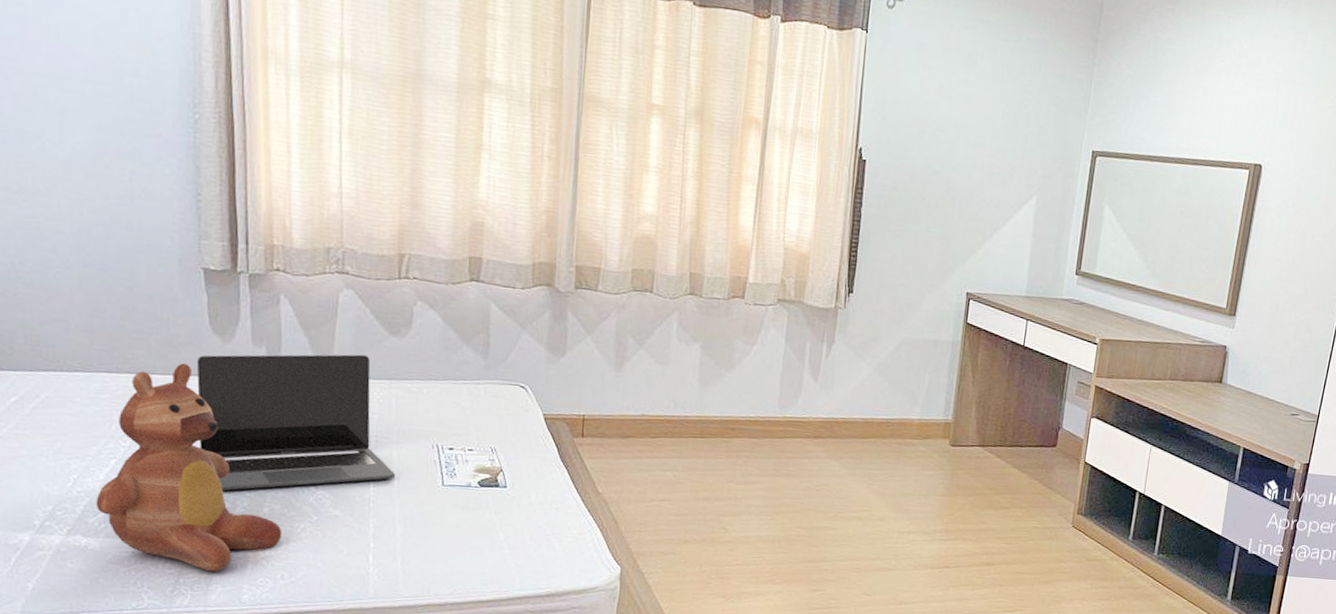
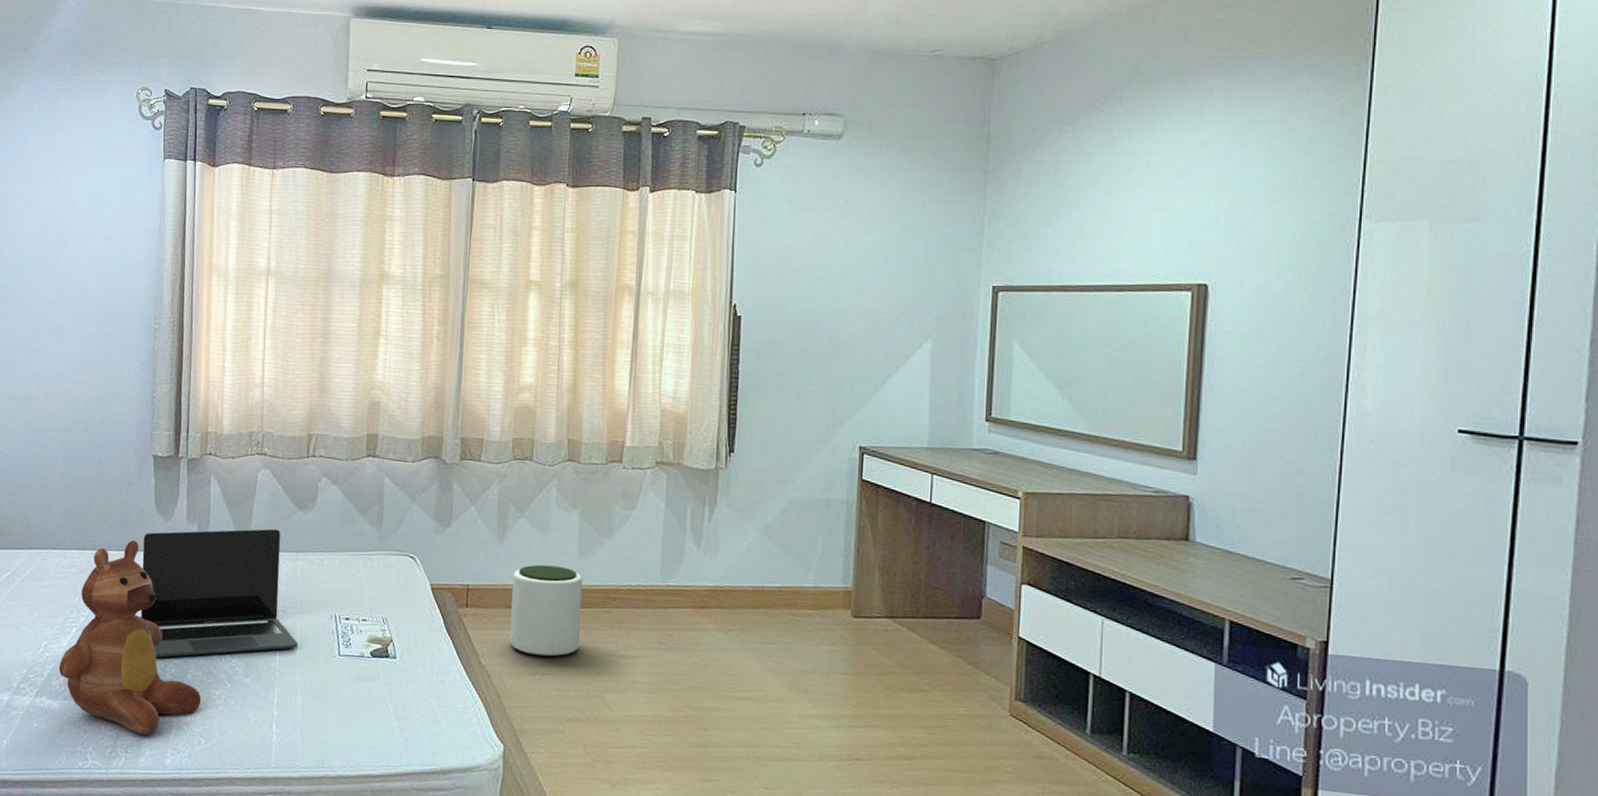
plant pot: none [627,396,702,485] -> present [509,564,583,658]

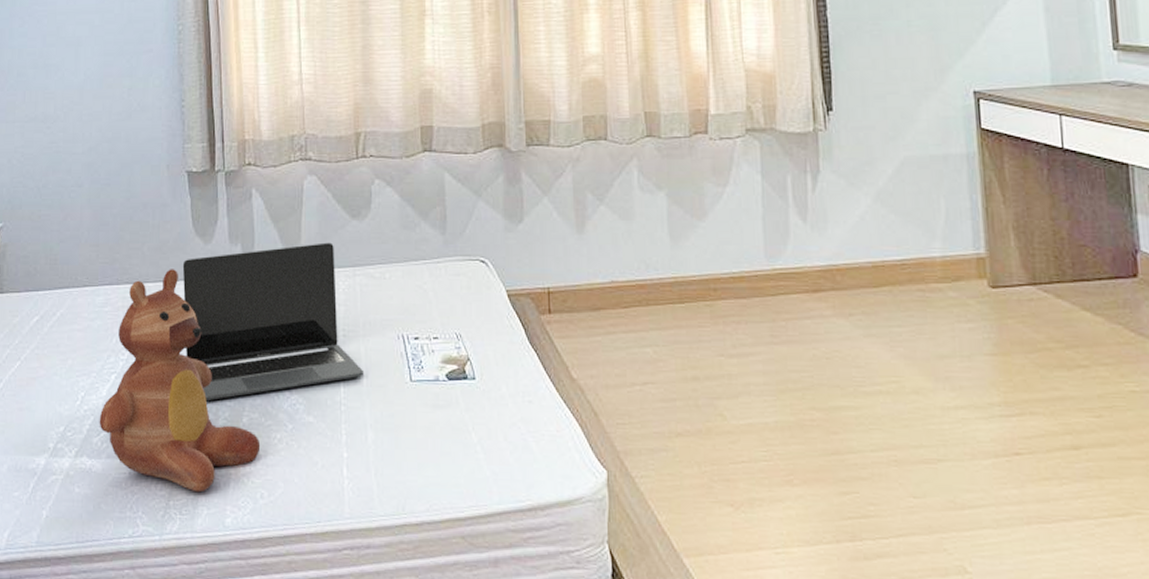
plant pot: present [509,564,583,658] -> none [598,257,682,364]

